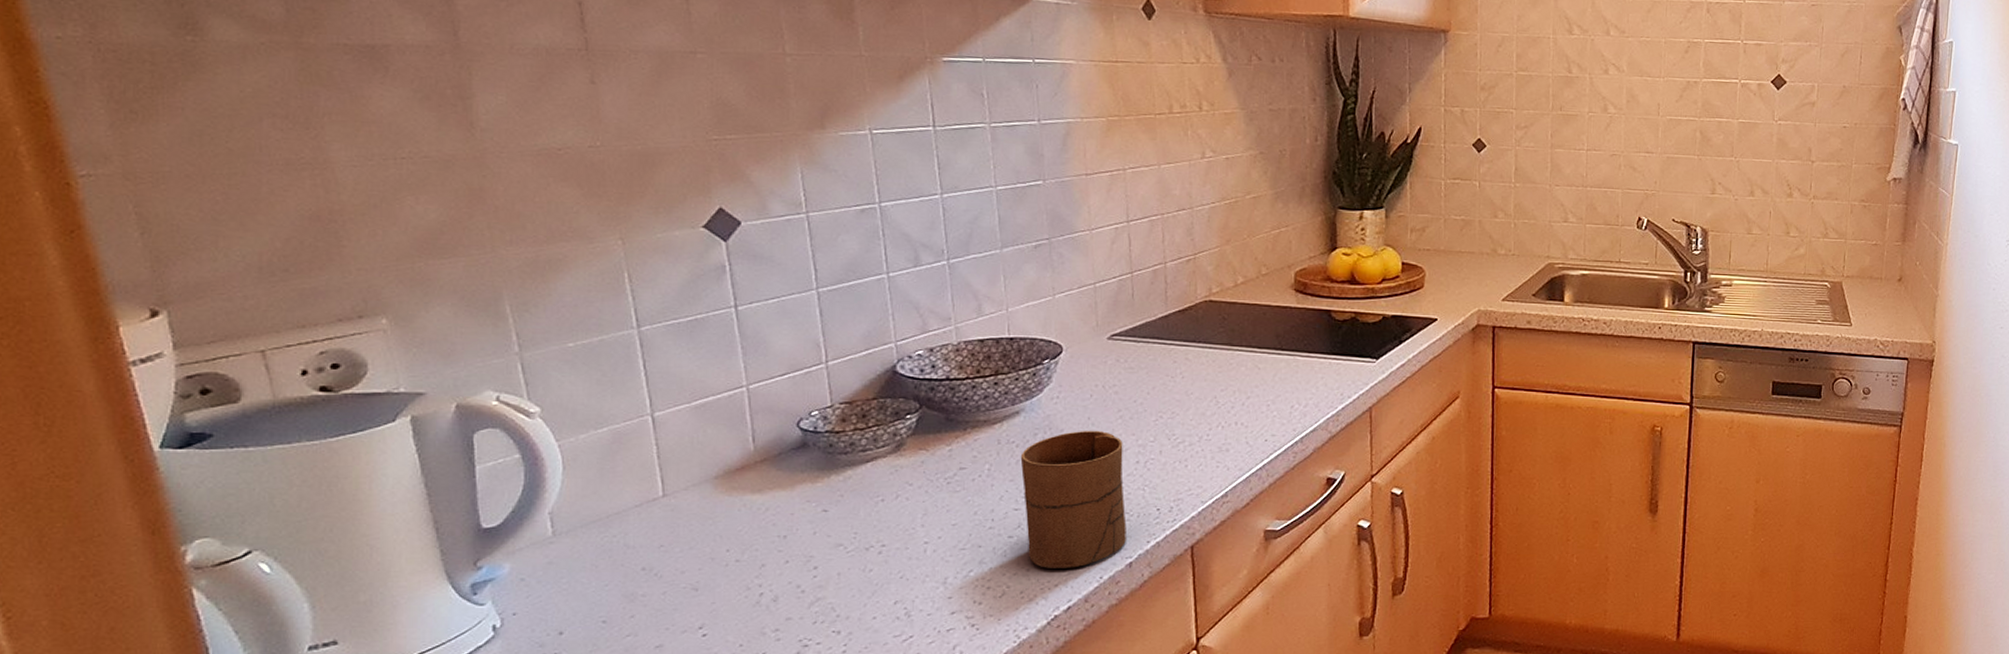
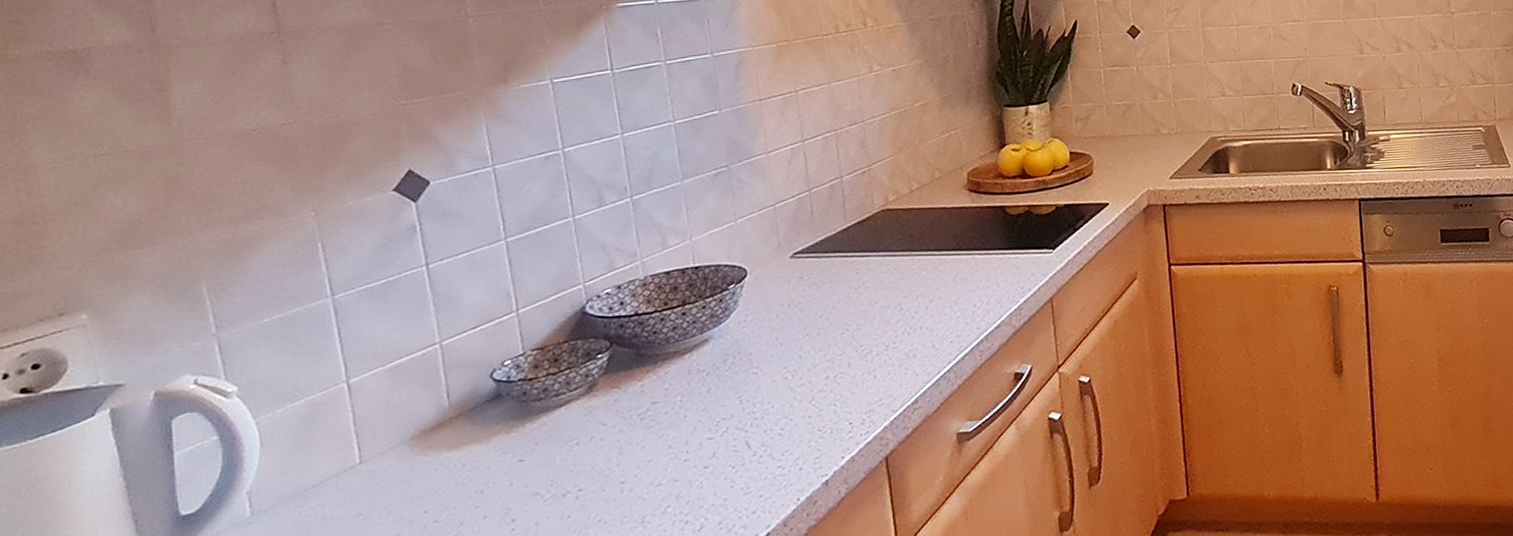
cup: present [1020,430,1127,568] -> none [711,349,821,496]

